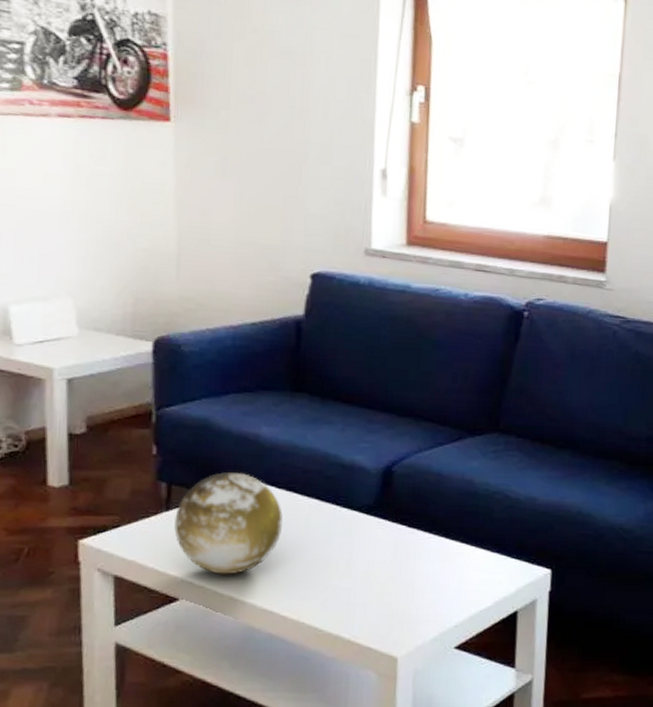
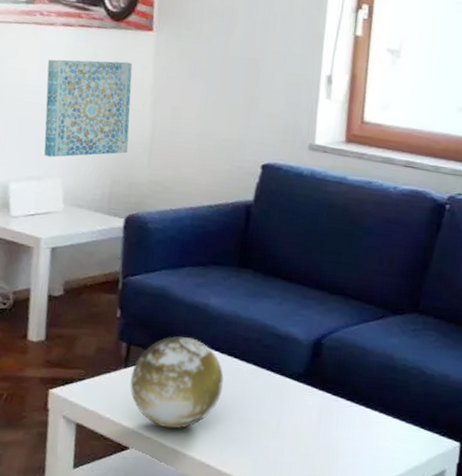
wall art: none [43,157,151,274] -> present [44,59,133,158]

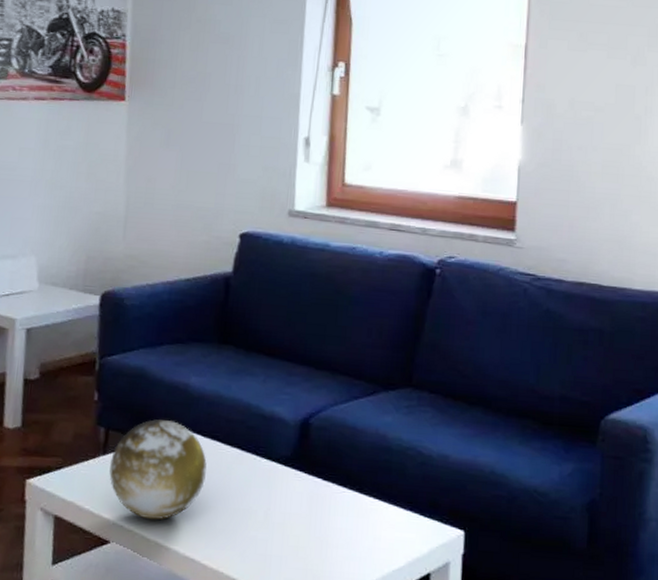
wall art: present [44,59,133,158] -> none [18,133,105,235]

